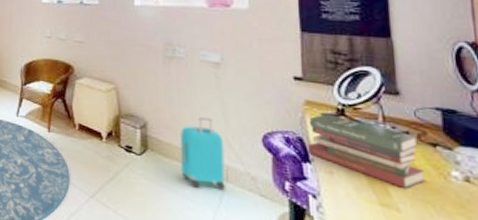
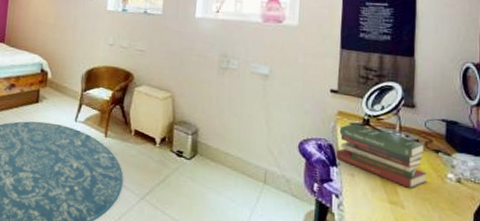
suitcase: present [179,117,225,191] -> none [225,125,265,192]

